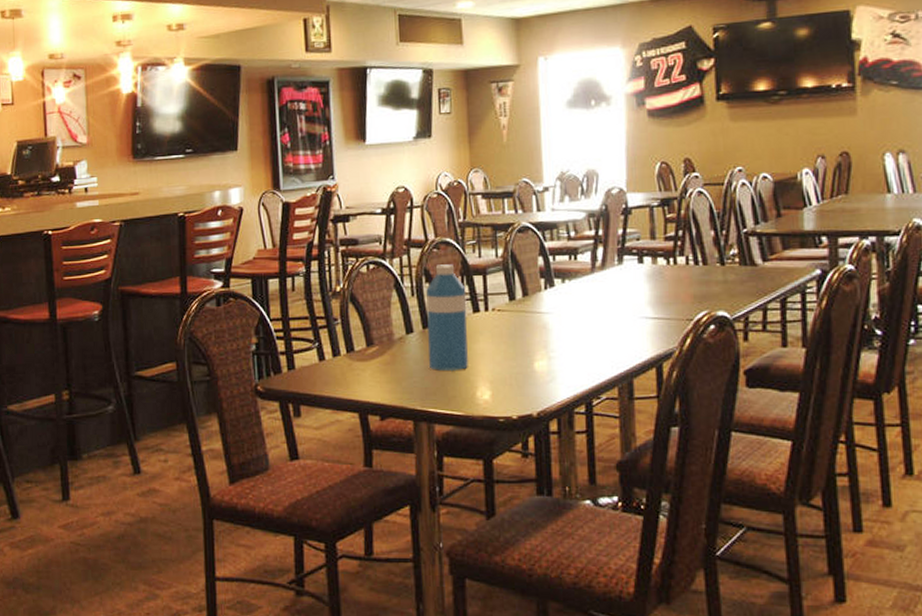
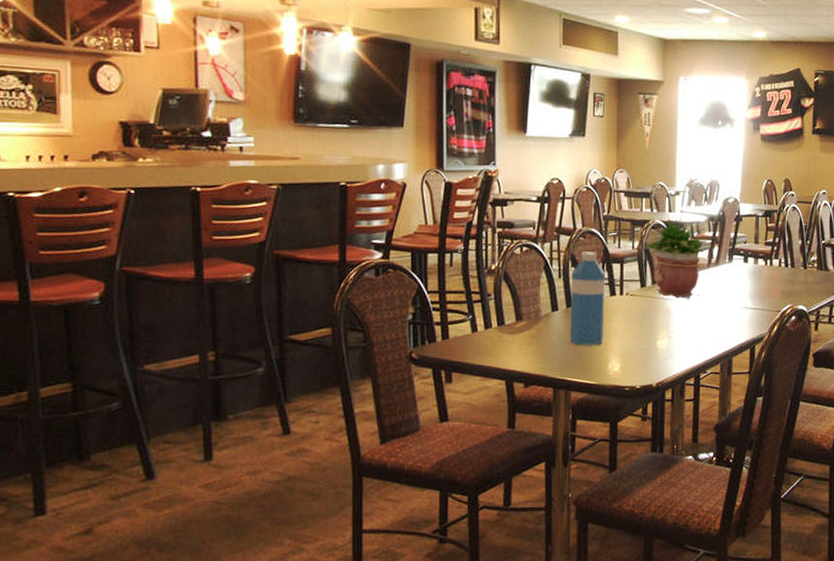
potted plant: none [509,217,589,312] -> present [643,218,707,299]

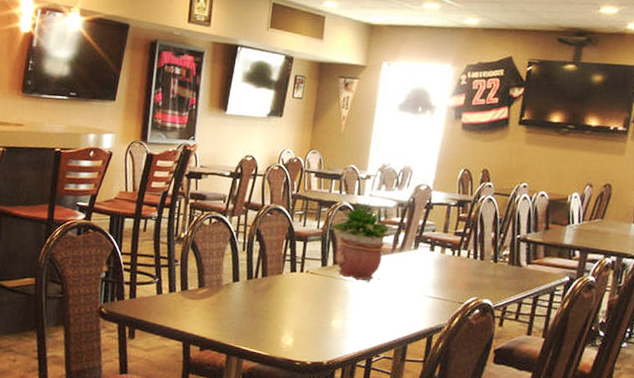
water bottle: present [570,251,606,345] -> none [247,227,288,318]

